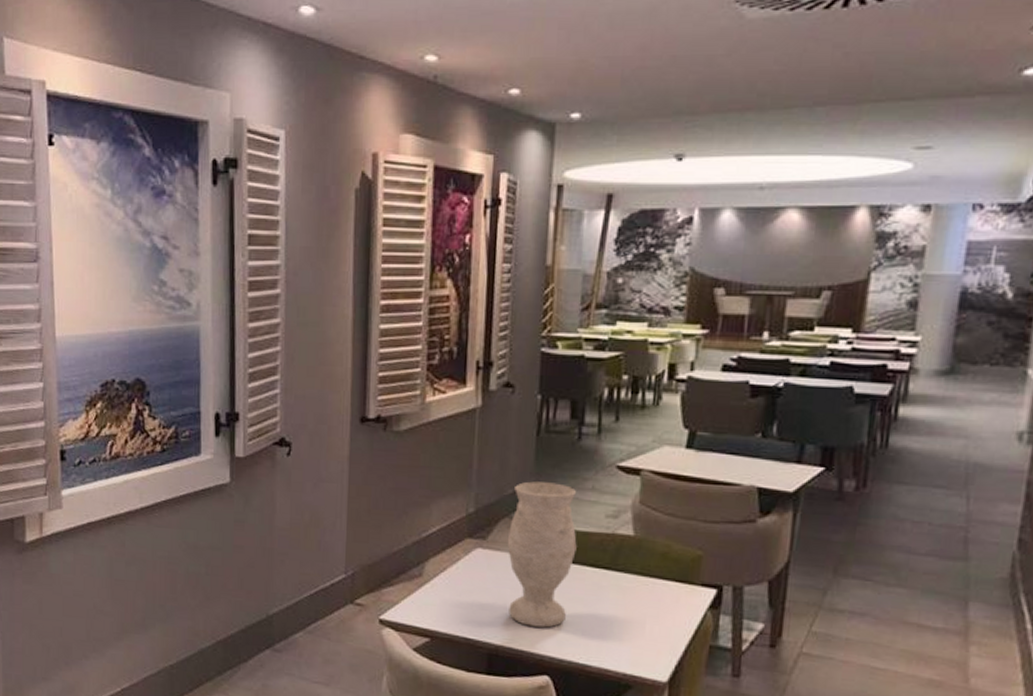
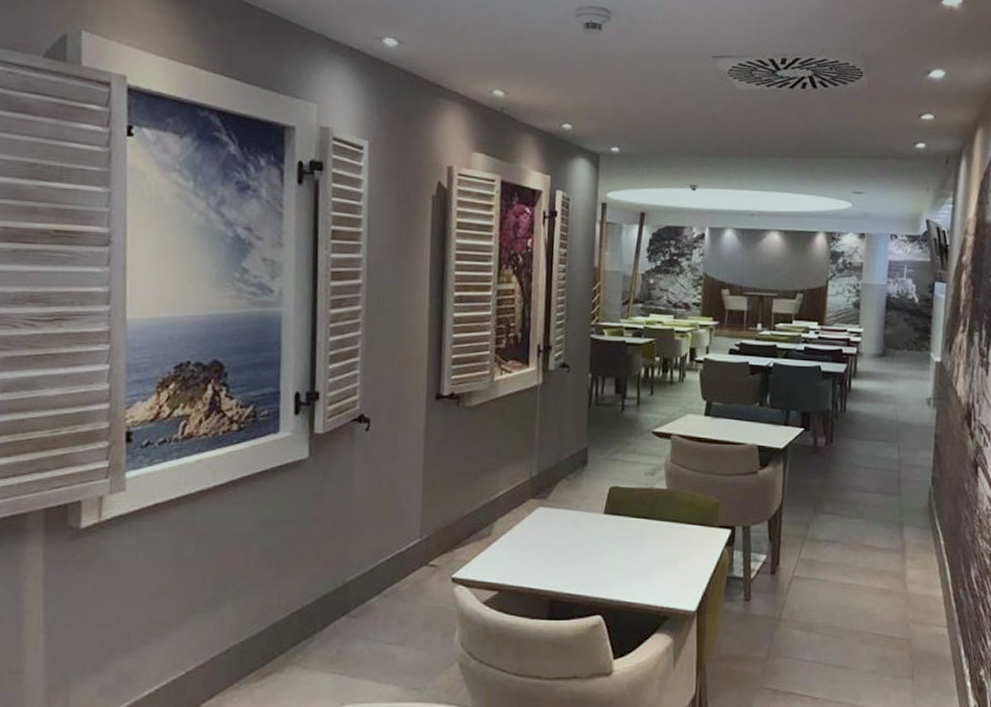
vase: present [507,481,577,628] -> none [564,447,622,573]

